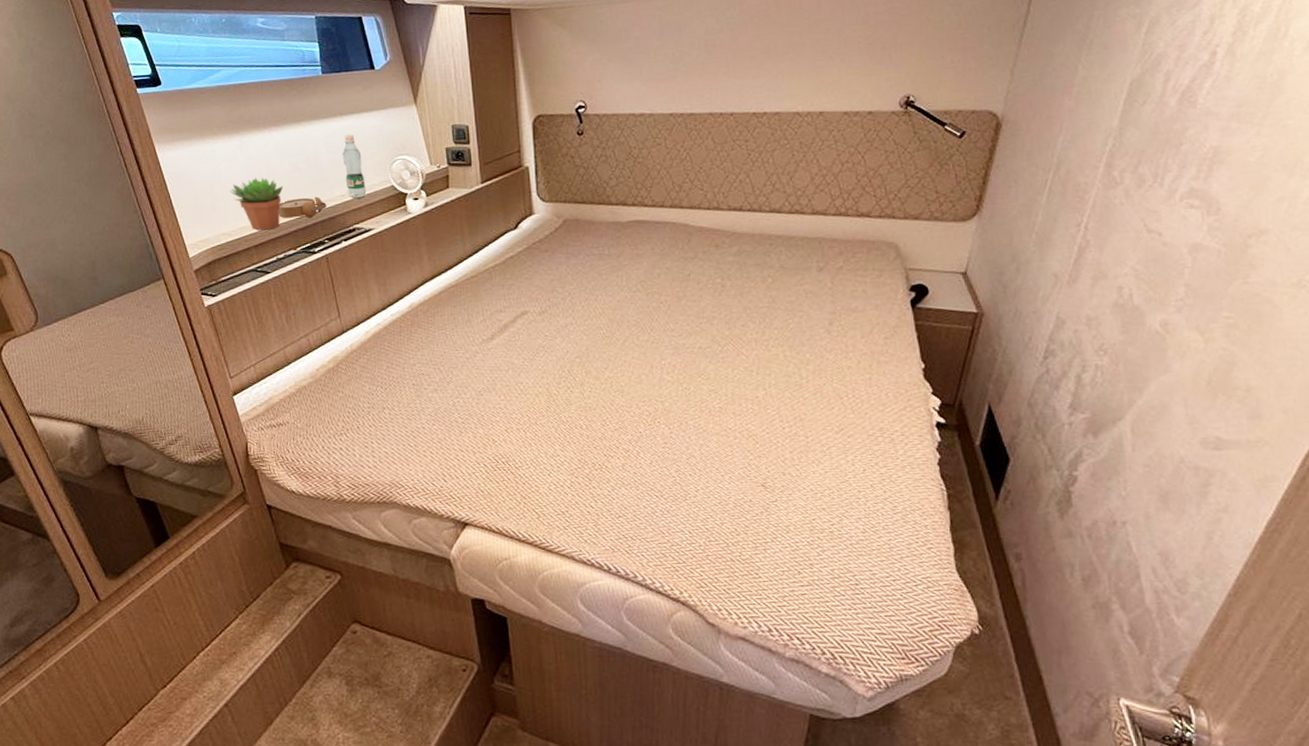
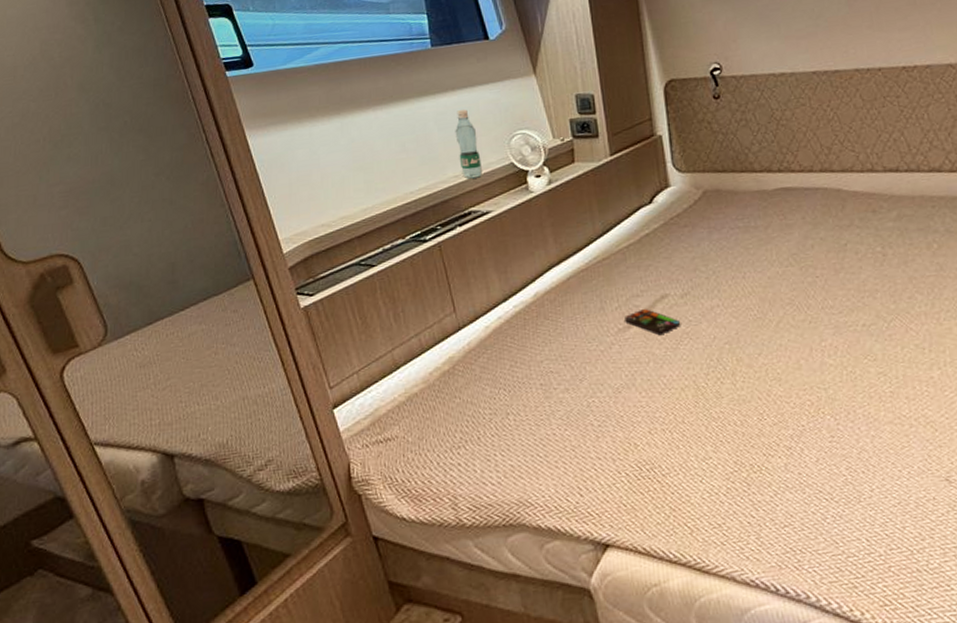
succulent plant: present [230,177,283,231] -> none [330,161,389,220]
alarm clock: present [278,196,327,219] -> none [384,179,439,205]
smartphone: none [488,323,538,346] -> present [625,309,681,335]

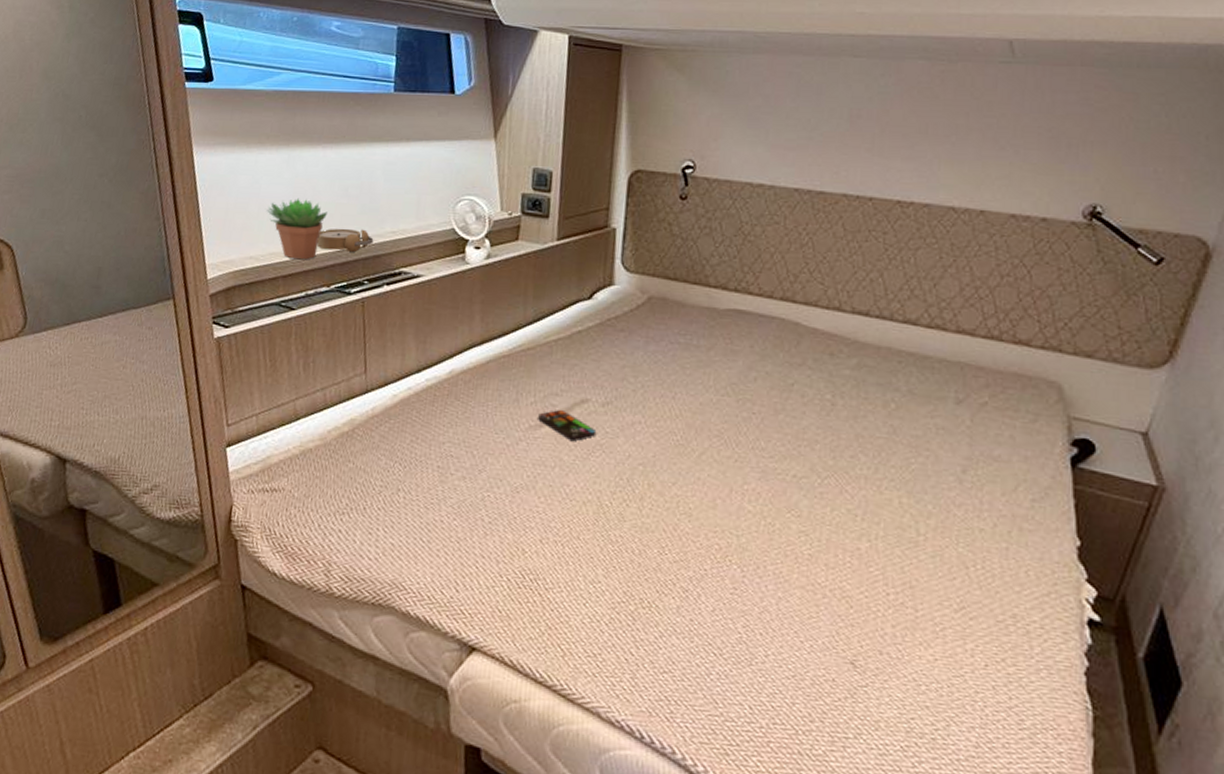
succulent plant: none [330,161,389,220] -> present [267,197,327,260]
alarm clock: none [384,179,439,205] -> present [317,228,374,253]
bottle: present [455,109,482,179] -> none [399,163,423,238]

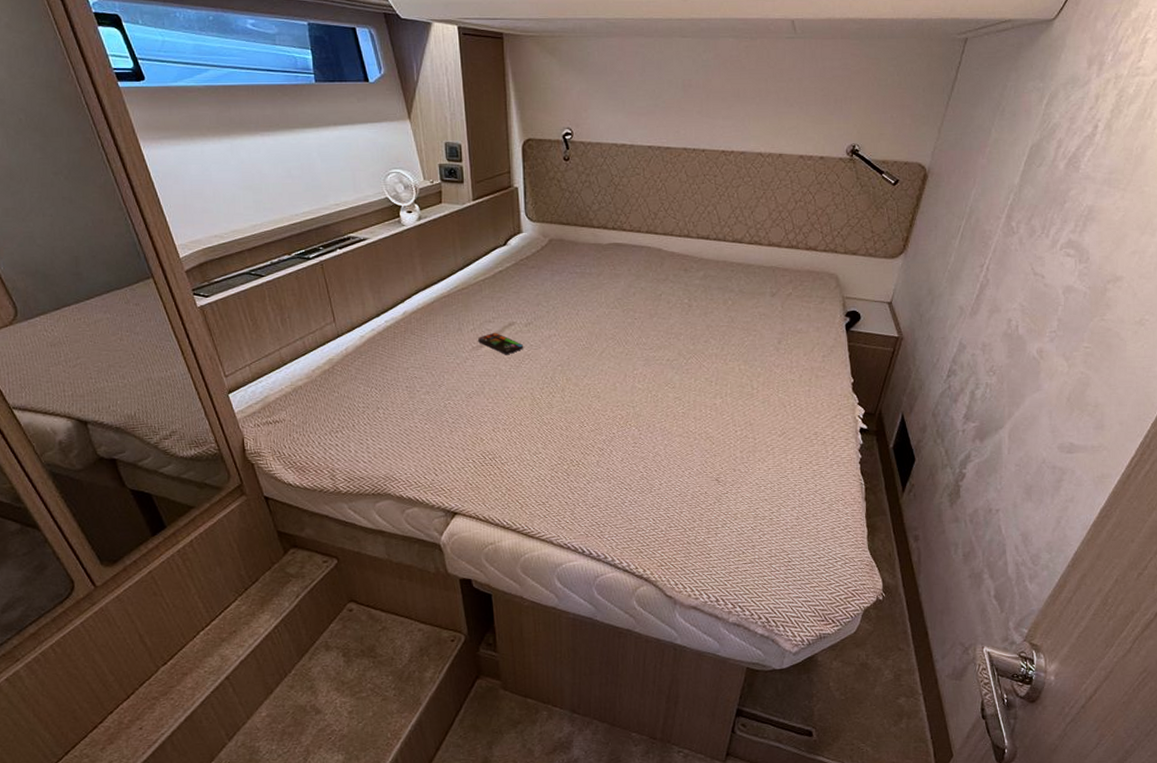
succulent plant: present [267,197,327,260] -> none [221,181,276,234]
alarm clock: present [317,228,374,253] -> none [272,204,321,225]

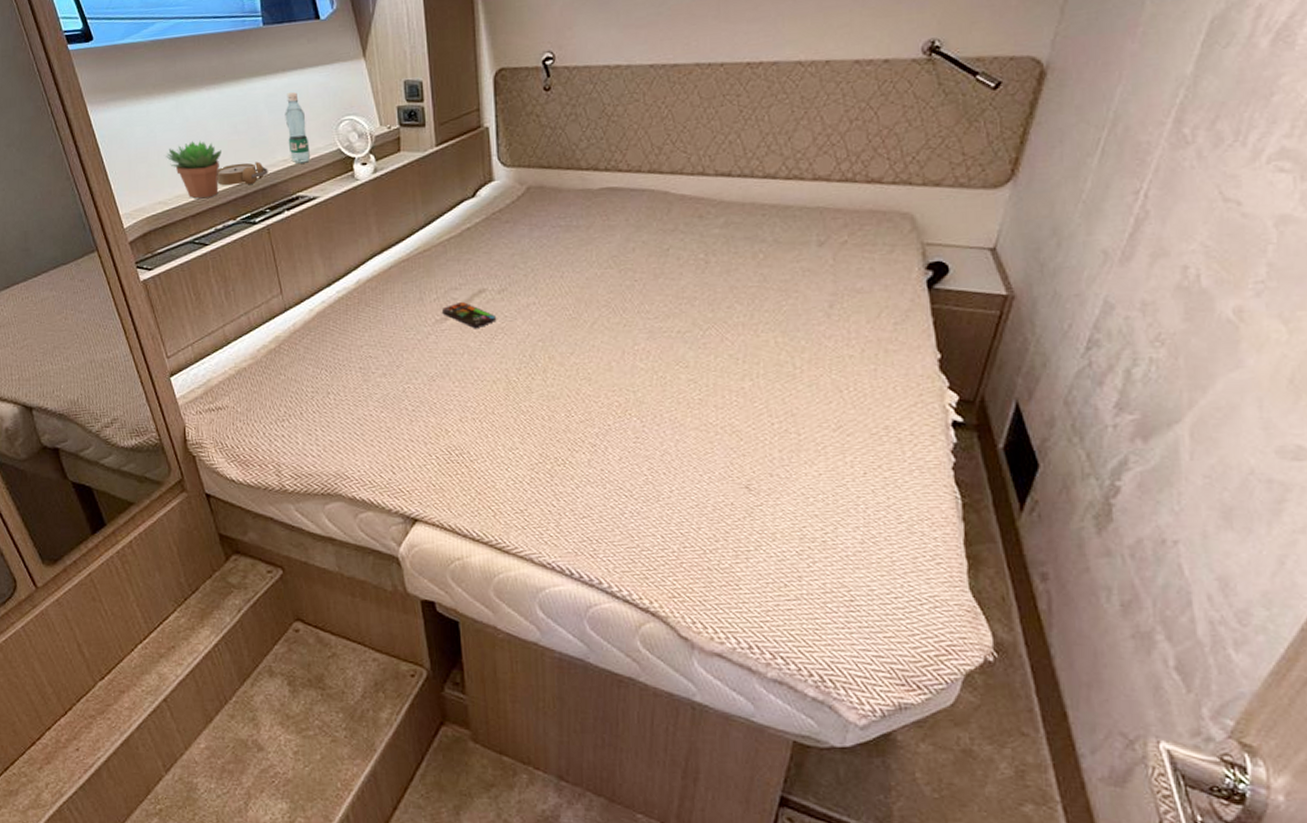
succulent plant: none [221,181,276,234] -> present [166,140,221,199]
alarm clock: none [272,204,321,225] -> present [217,161,268,186]
bottle: none [336,145,360,208] -> present [285,92,310,164]

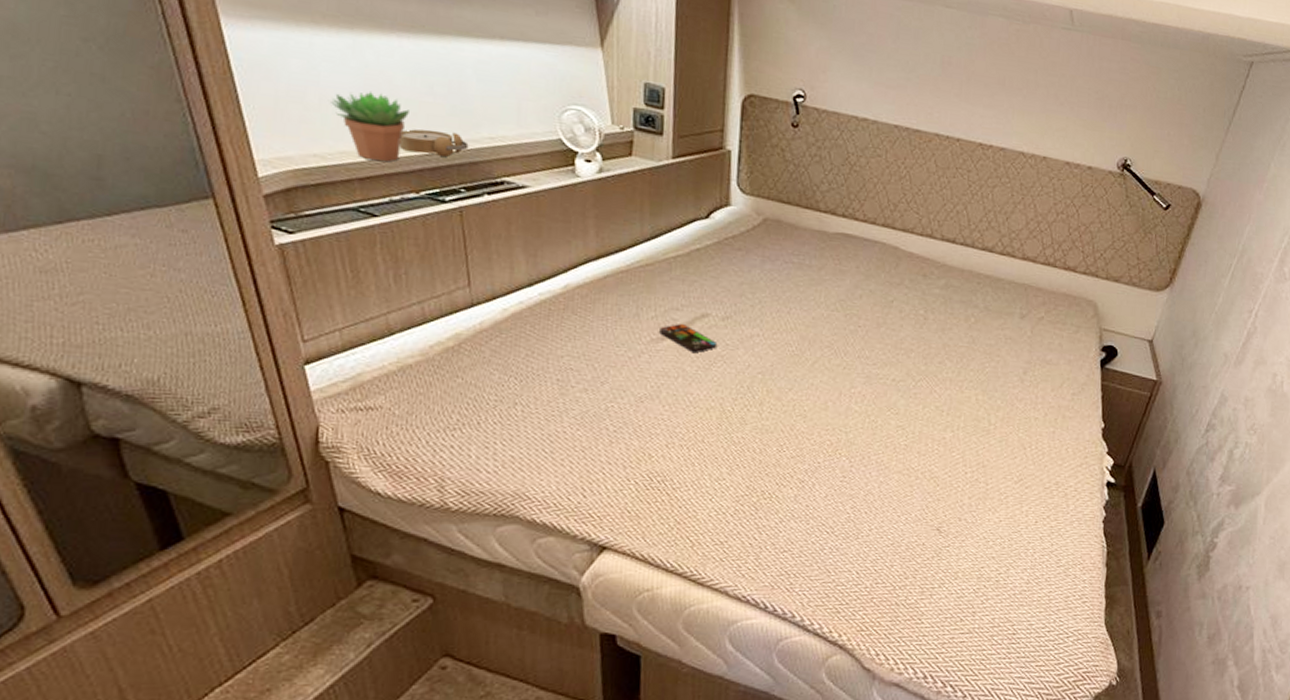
bottle: present [285,92,310,164] -> none [497,64,525,146]

